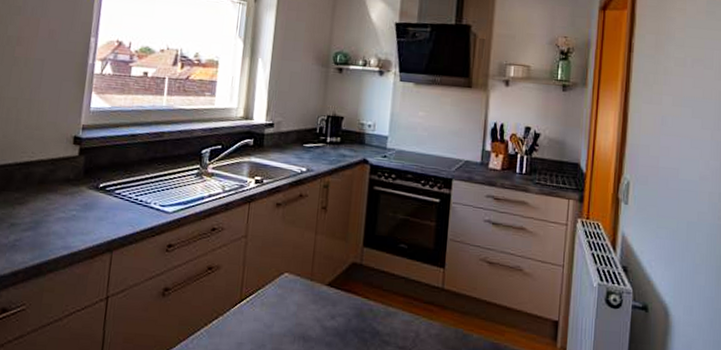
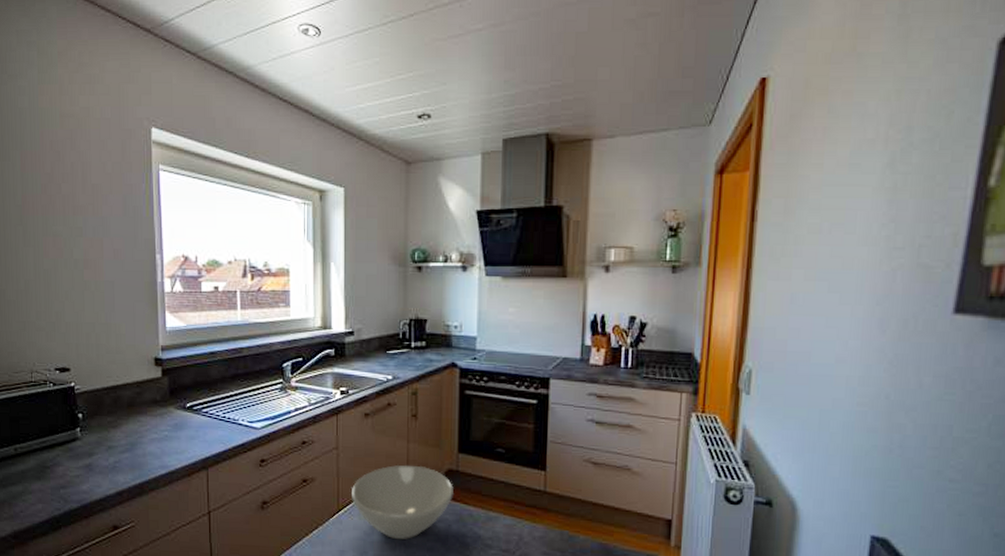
bowl: none [254,256,356,333] -> present [350,465,453,539]

